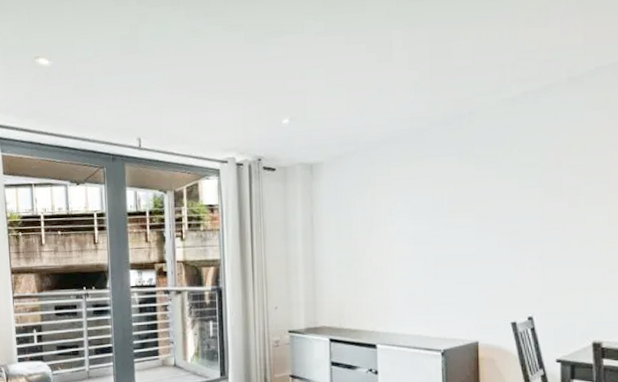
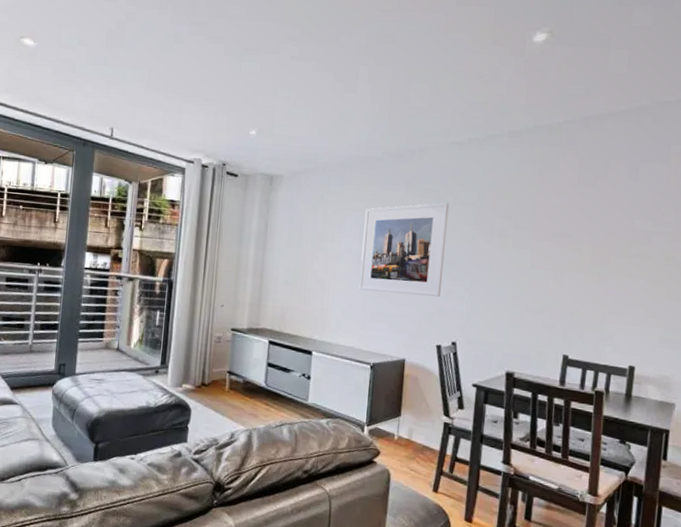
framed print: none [417,167,510,273] -> present [359,203,449,297]

